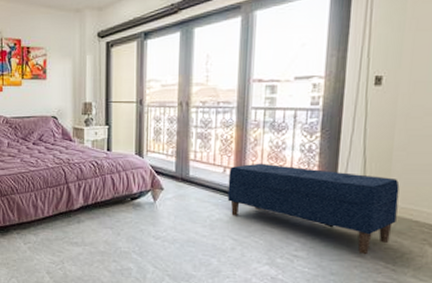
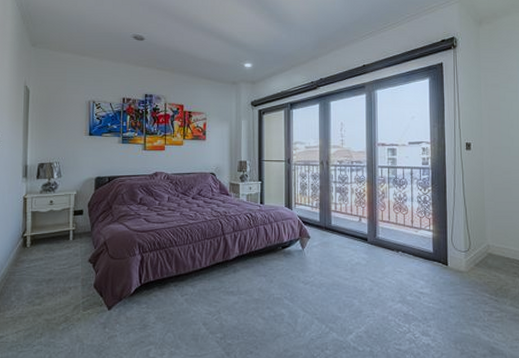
bench: present [227,163,400,254] -> none [364,212,493,288]

